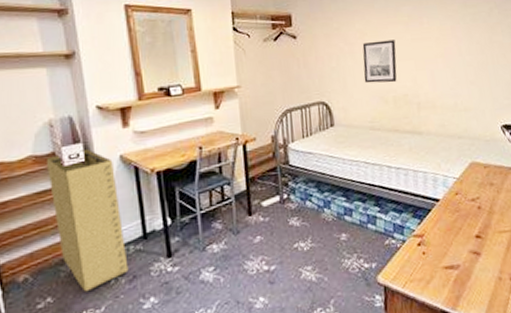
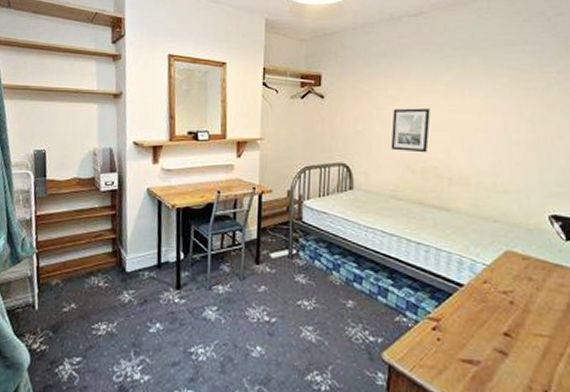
laundry hamper: present [47,149,129,292] -> none [86,179,142,306]

